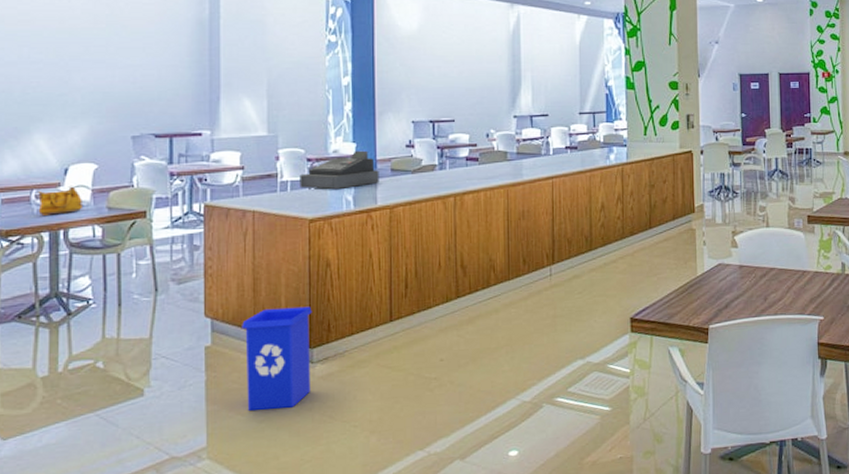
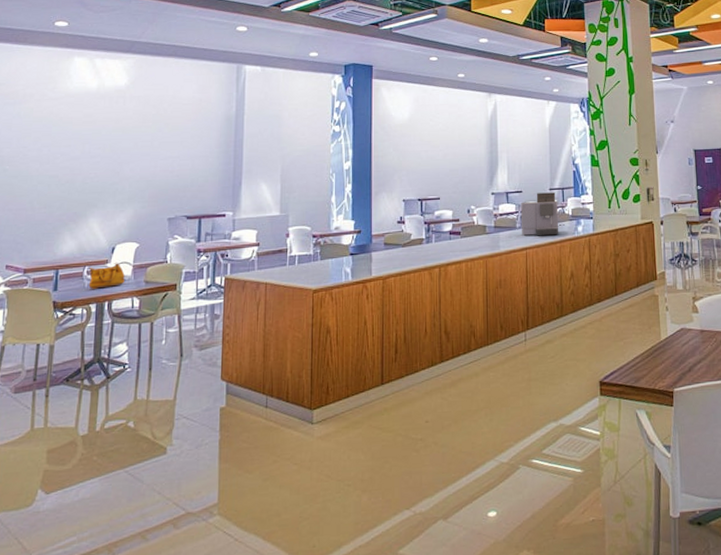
recycling bin: present [242,306,312,411] -> none [252,370,313,469]
cash register: present [299,150,379,190] -> none [306,227,374,263]
coffee machine: none [547,117,589,165] -> present [521,192,559,237]

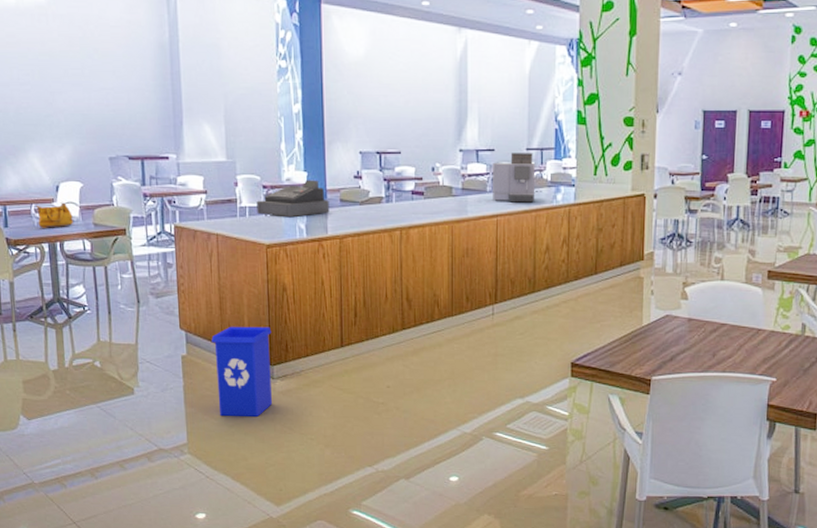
recycling bin: none [252,370,313,469] -> present [211,326,272,417]
cash register: none [306,227,374,263] -> present [256,179,330,218]

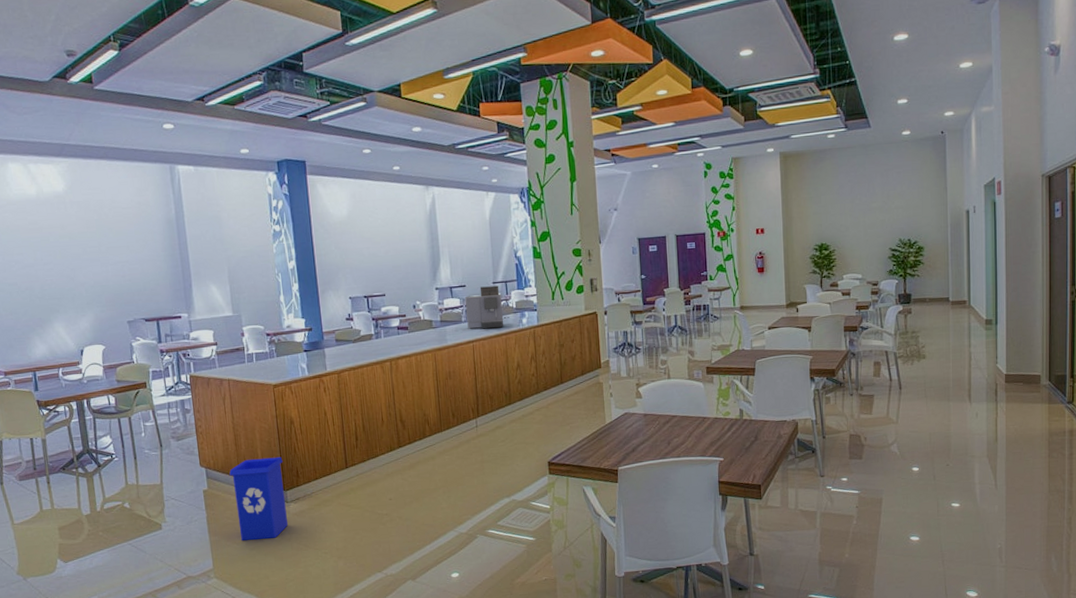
handbag: present [36,202,73,228] -> none [63,364,98,389]
cash register: present [256,179,330,218] -> none [262,324,327,360]

